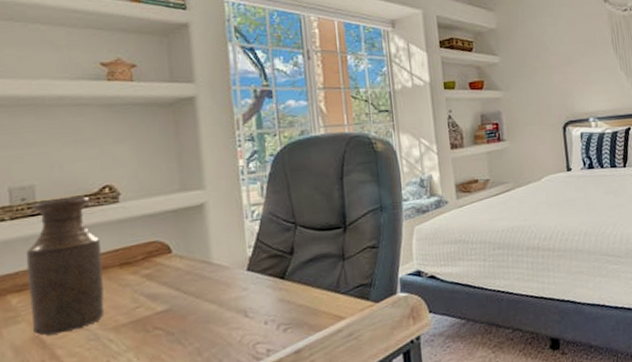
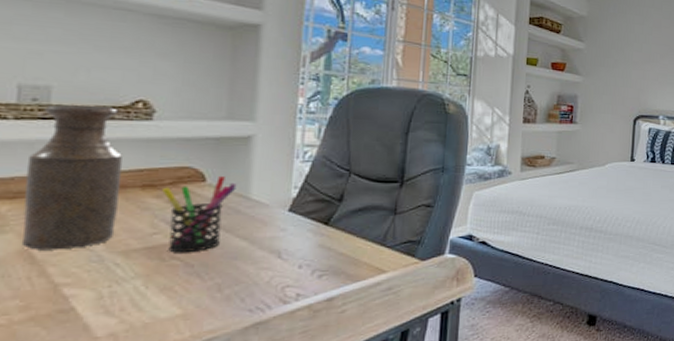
pen holder: none [136,244,199,324] -> present [161,175,237,253]

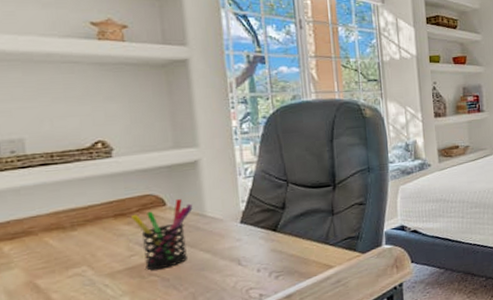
bottle: present [21,104,123,250] -> none [17,150,100,281]

